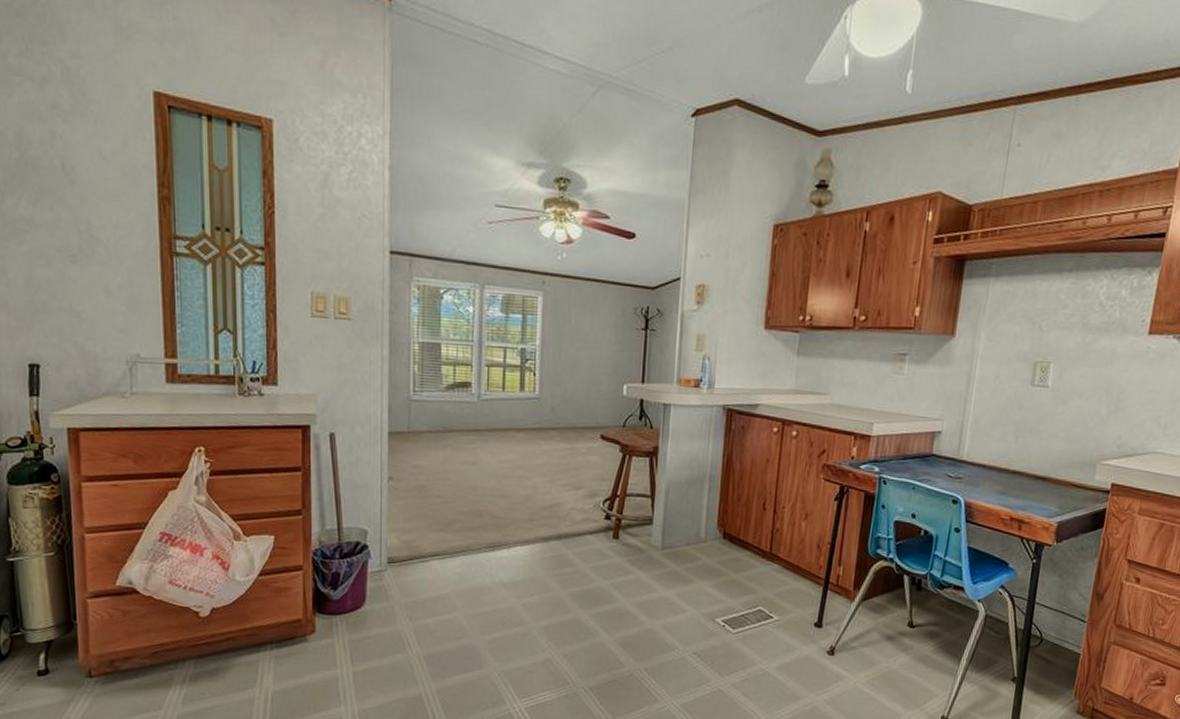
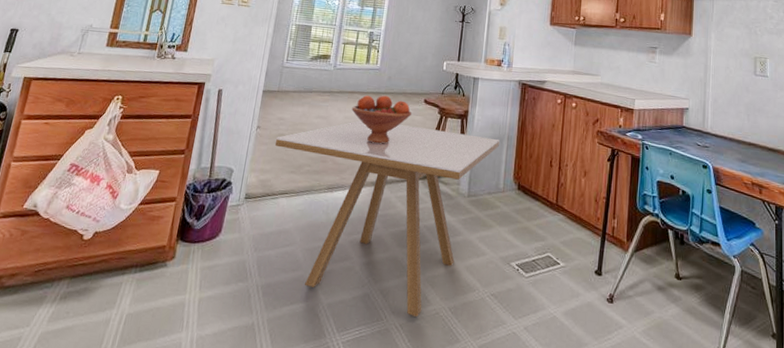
dining table: none [416,464,699,679] -> present [275,120,499,317]
fruit bowl: none [507,431,585,492] -> present [352,95,412,144]

